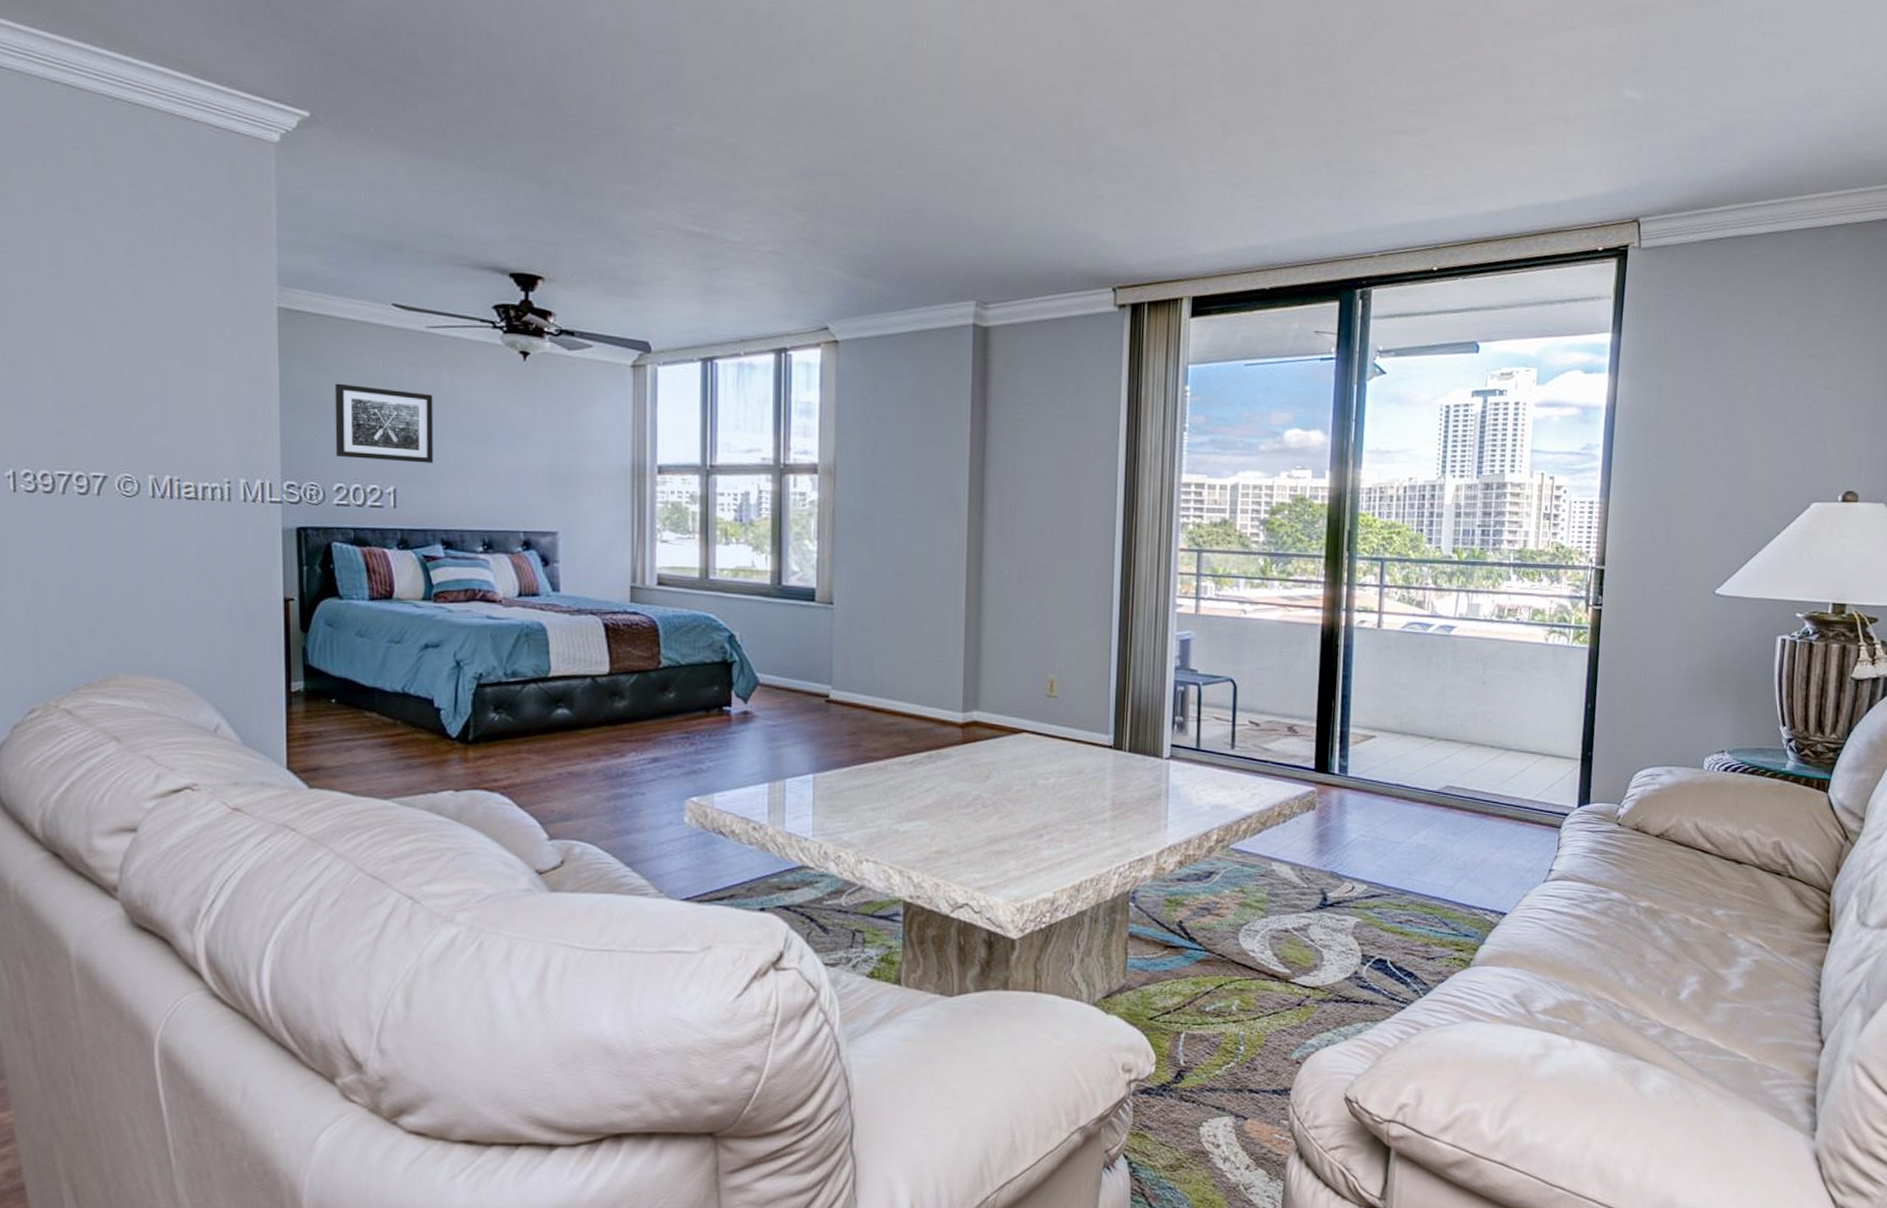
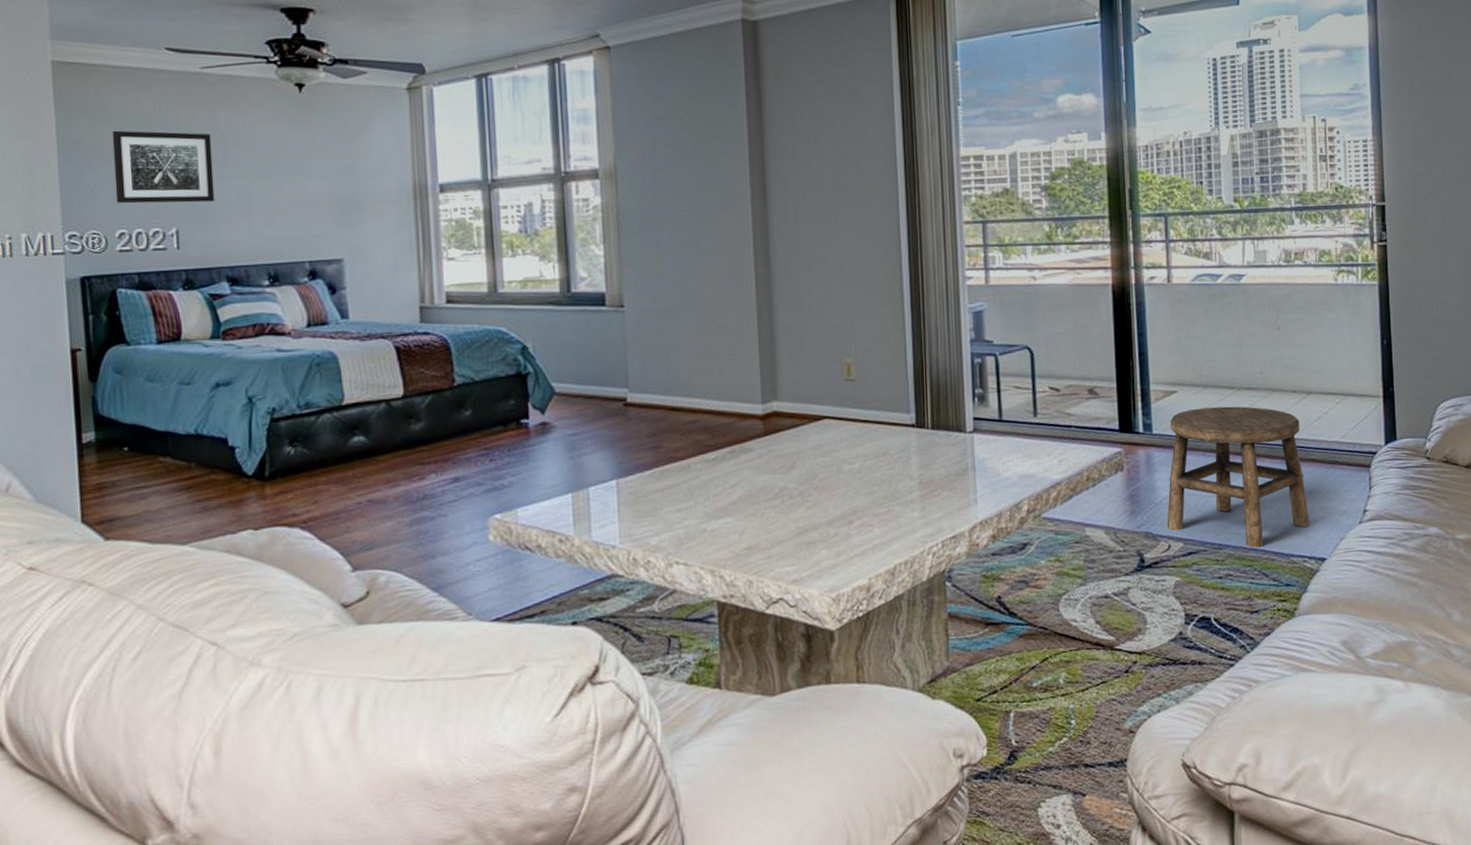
stool: none [1353,755,1496,897] -> present [1167,406,1310,548]

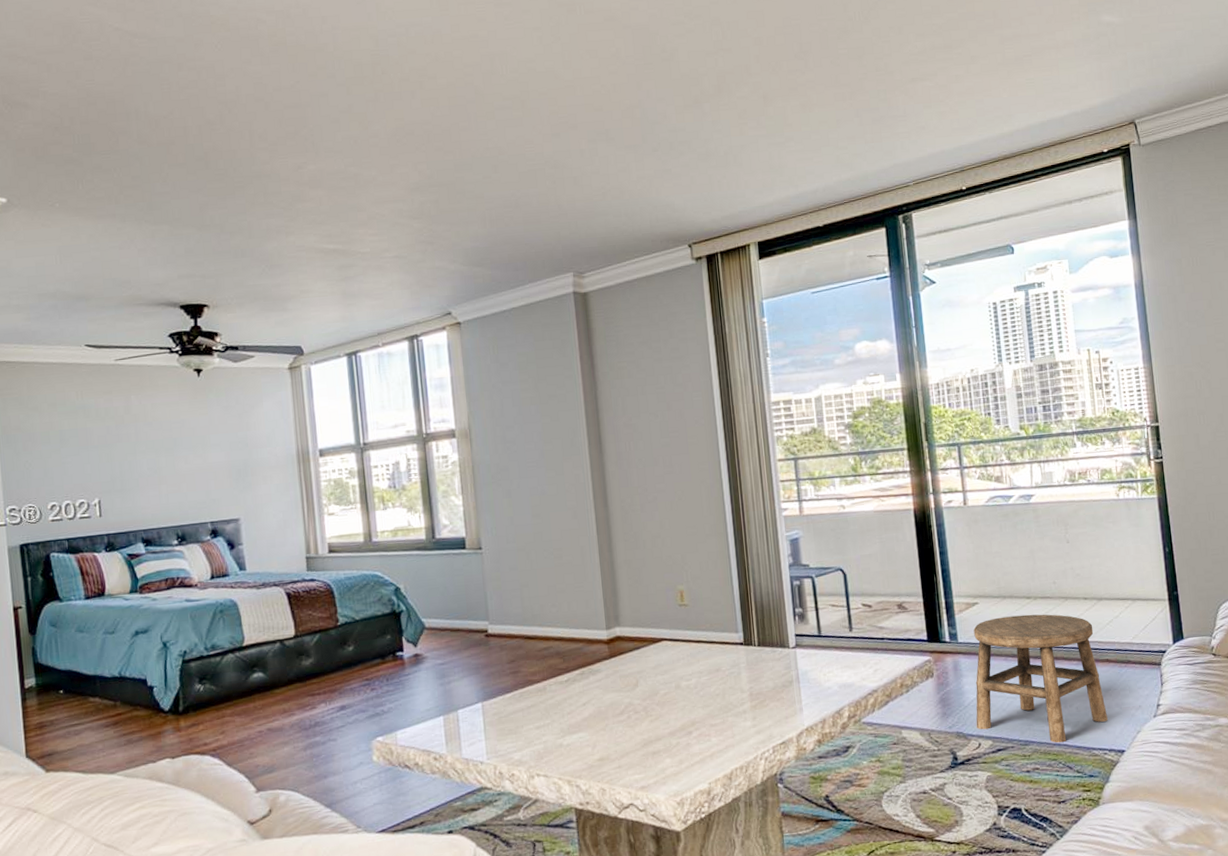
wall art: present [112,130,215,204] -> none [43,416,130,480]

